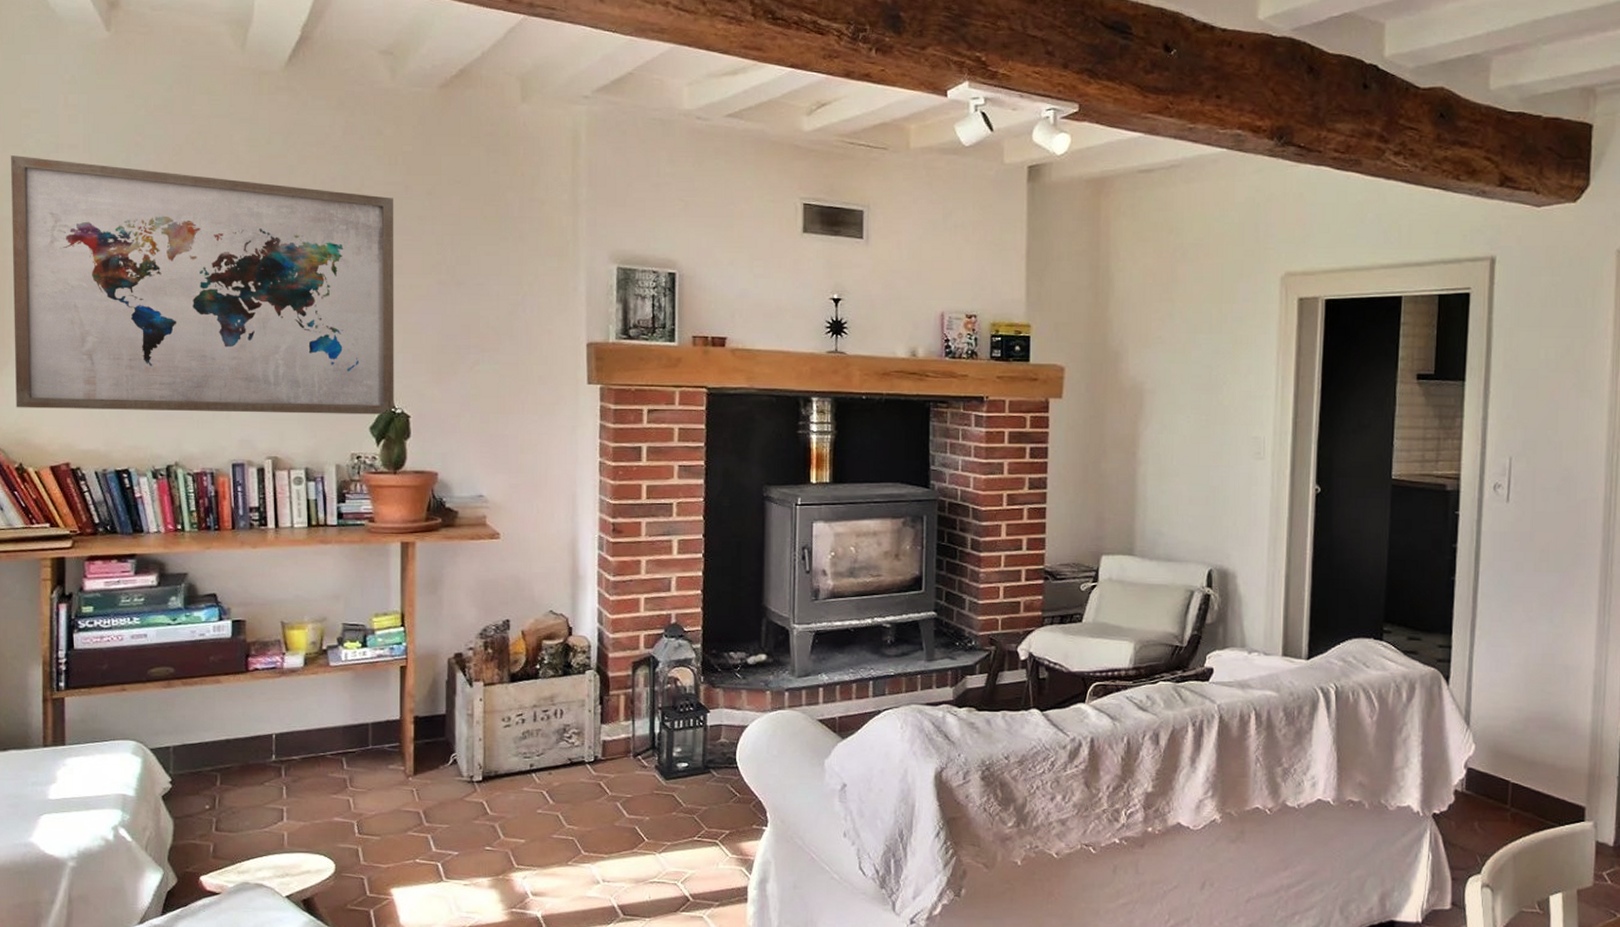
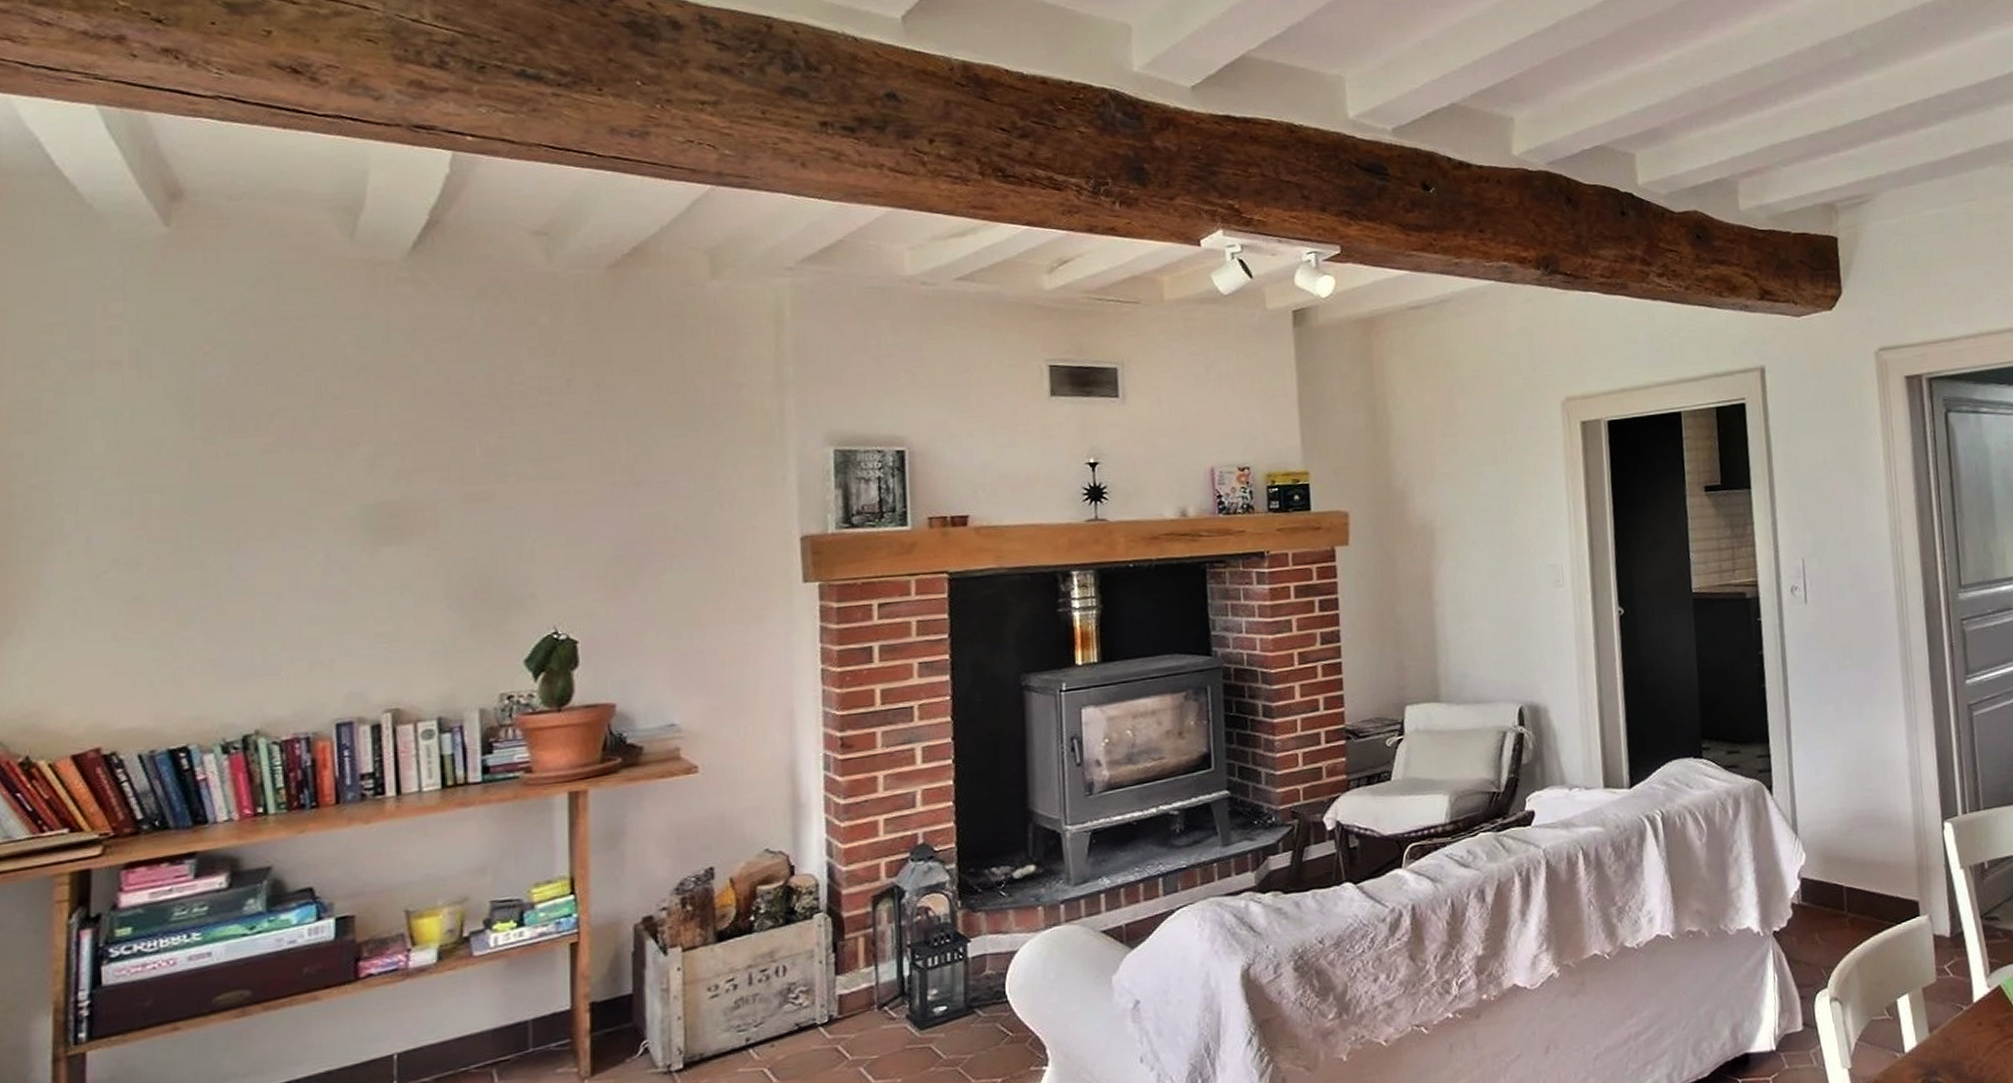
wall art: present [11,155,394,415] -> none [21,378,557,687]

